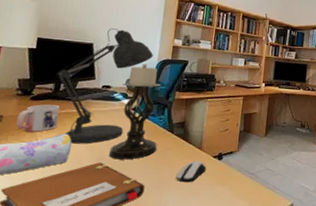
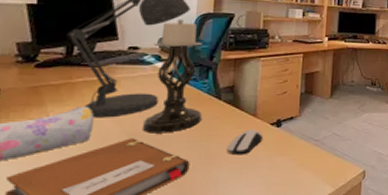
mug: present [16,104,60,132] -> none [19,73,75,106]

